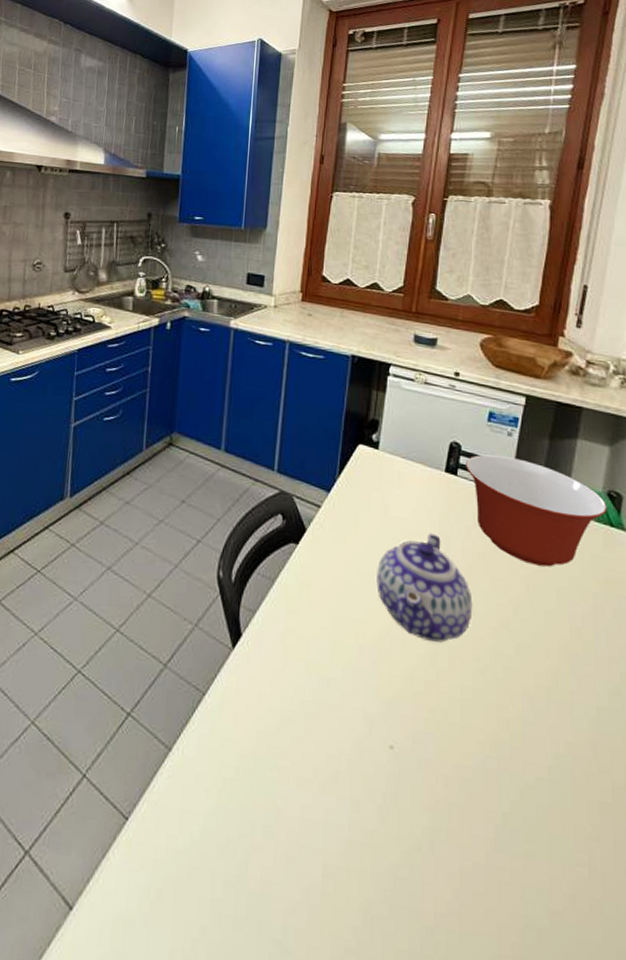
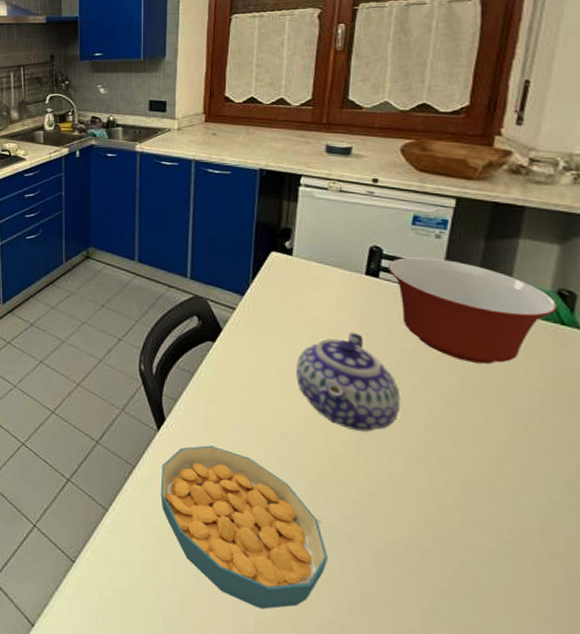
cereal bowl: none [230,664,400,858] -> present [160,445,329,610]

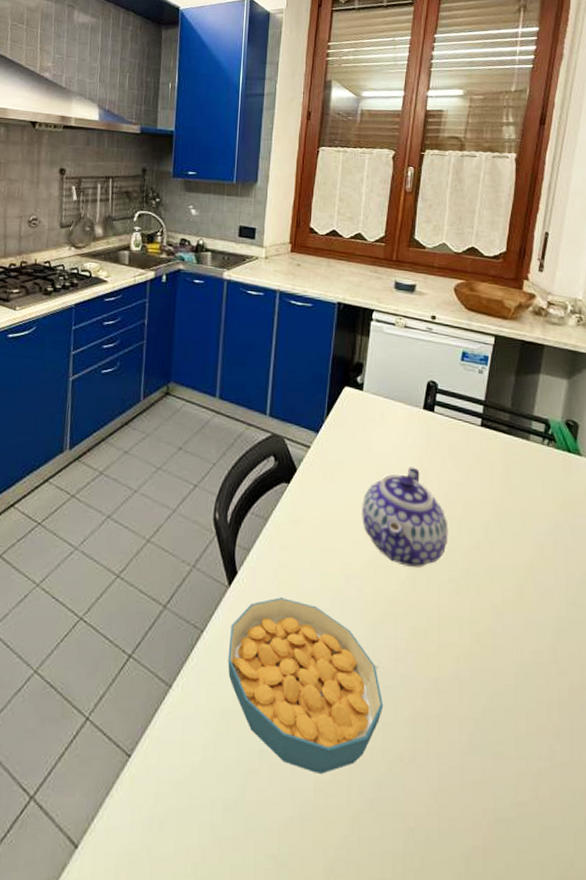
mixing bowl: present [388,257,558,365] -> none [442,391,566,492]

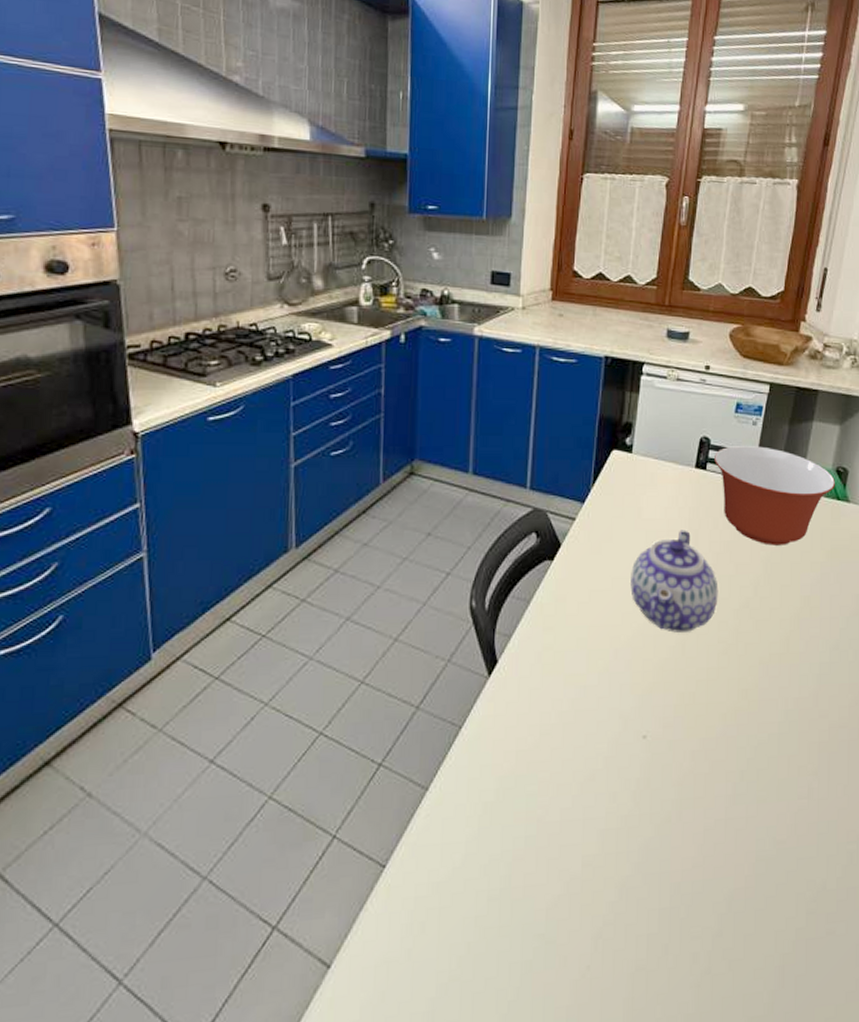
cereal bowl: present [227,597,384,774] -> none [489,681,652,849]
mixing bowl: none [442,391,566,492] -> present [714,446,836,546]

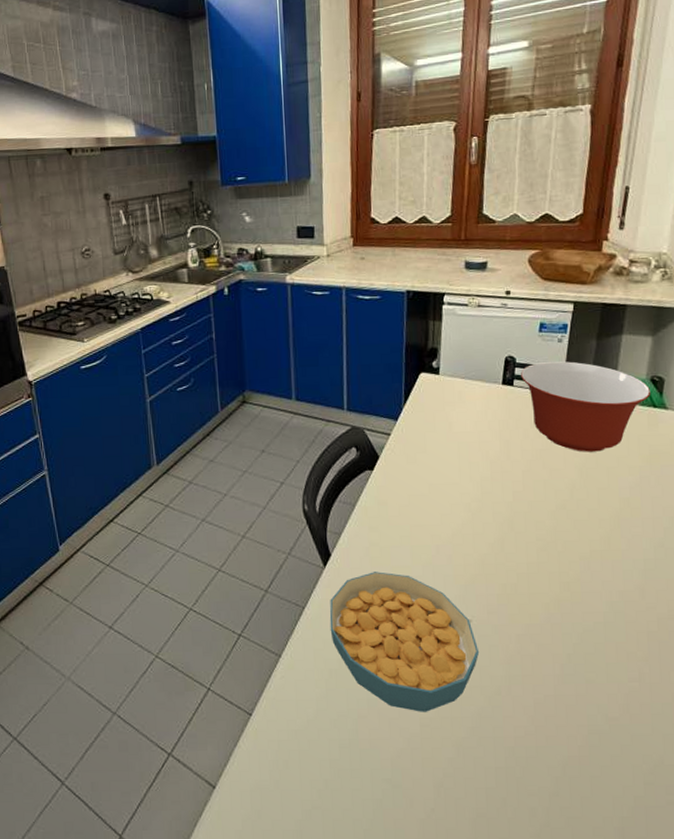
cereal bowl: none [489,681,652,849] -> present [329,572,480,712]
teapot: present [630,530,719,634] -> none [446,440,534,532]

